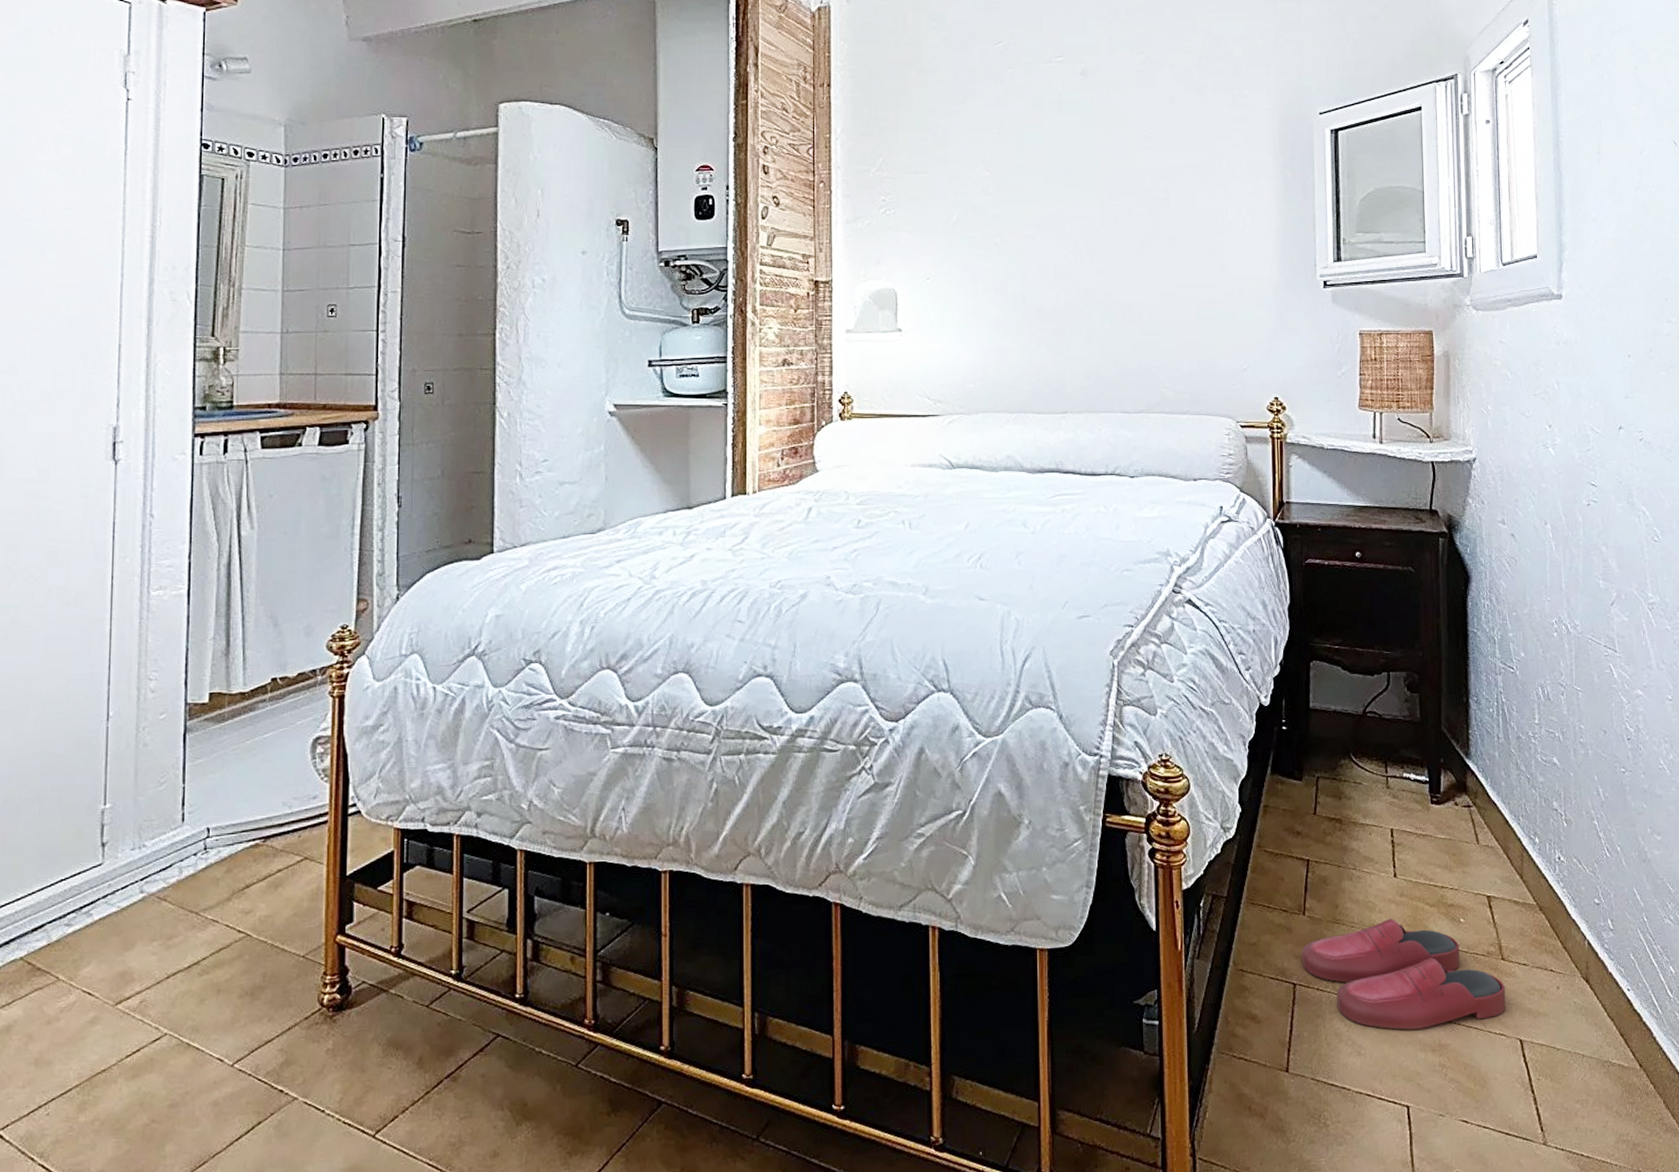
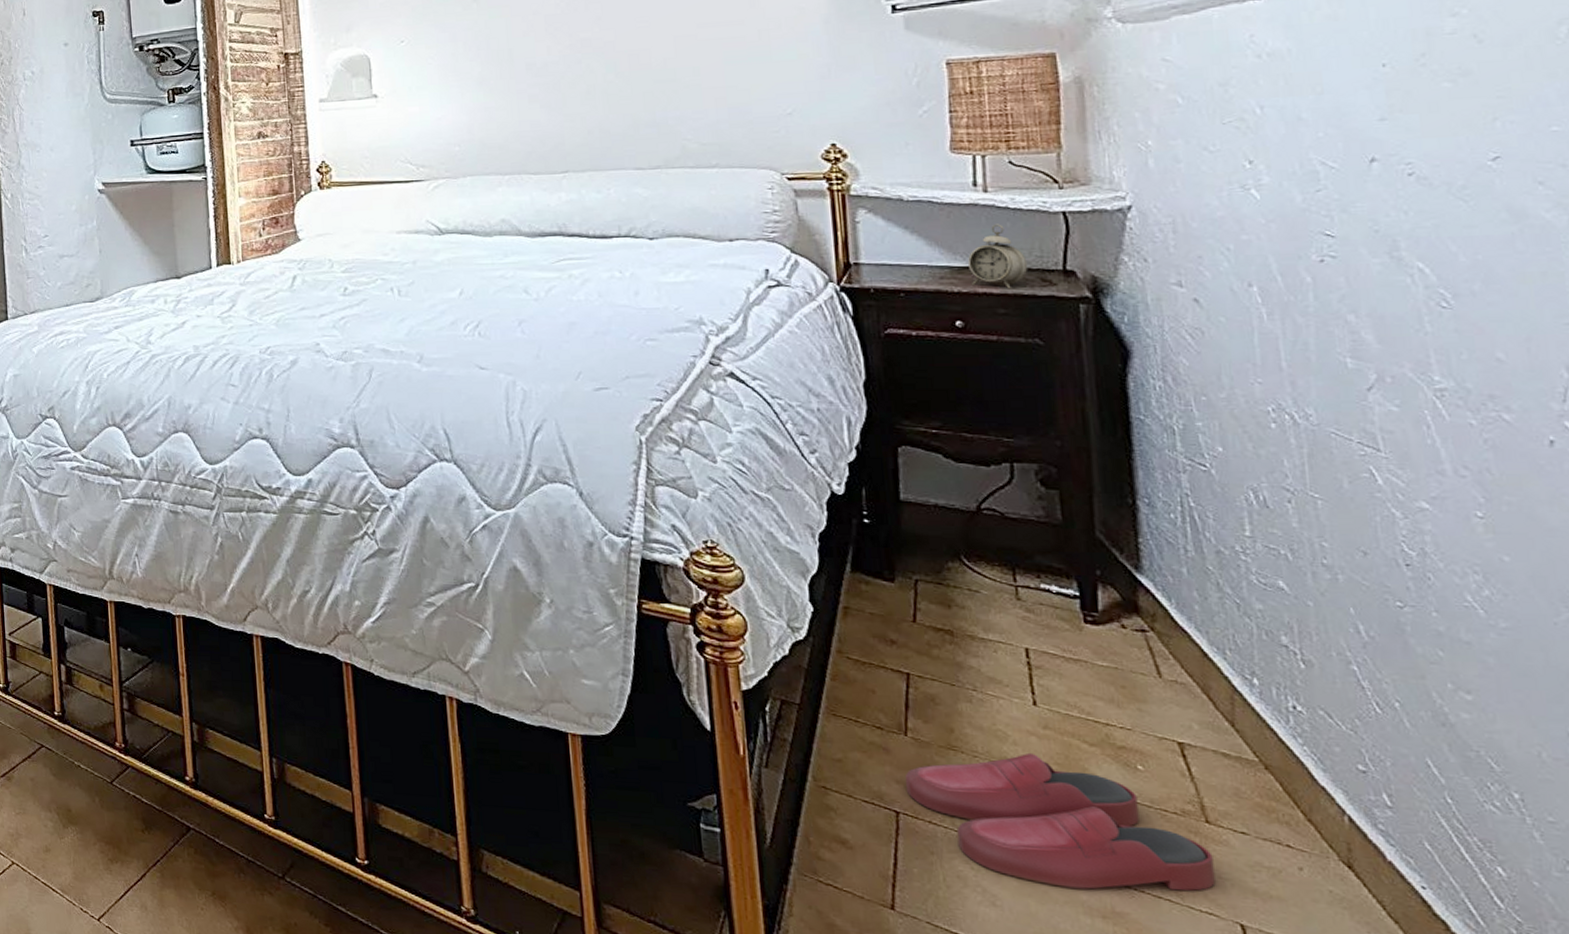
alarm clock: none [1367,470,1407,525] -> present [968,224,1028,289]

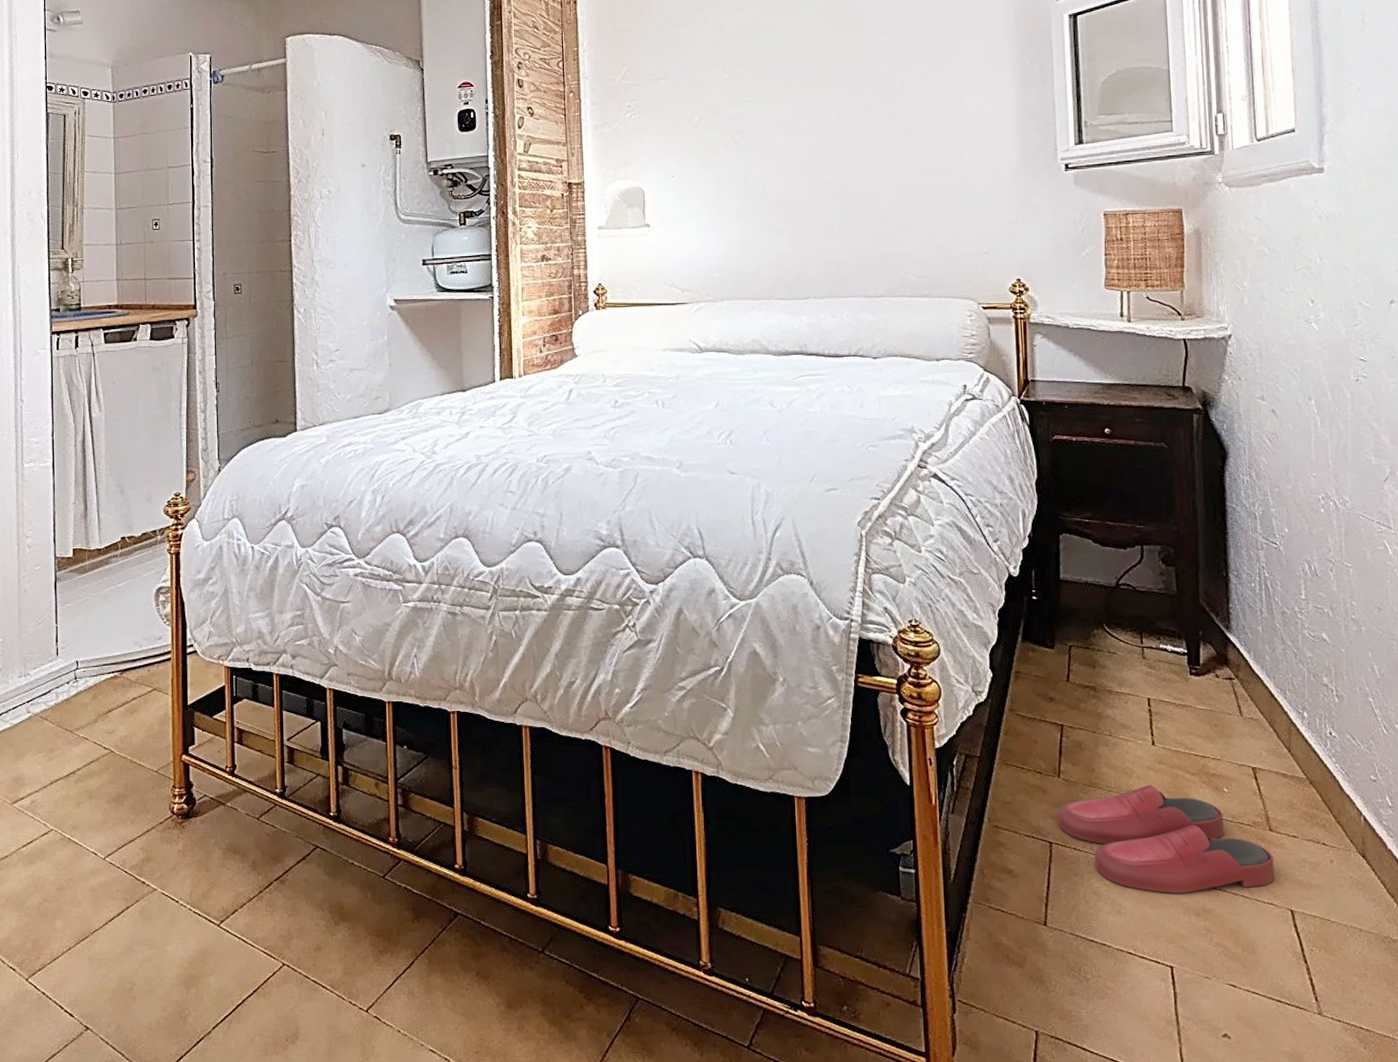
alarm clock: present [968,224,1028,289] -> none [1115,348,1158,402]

